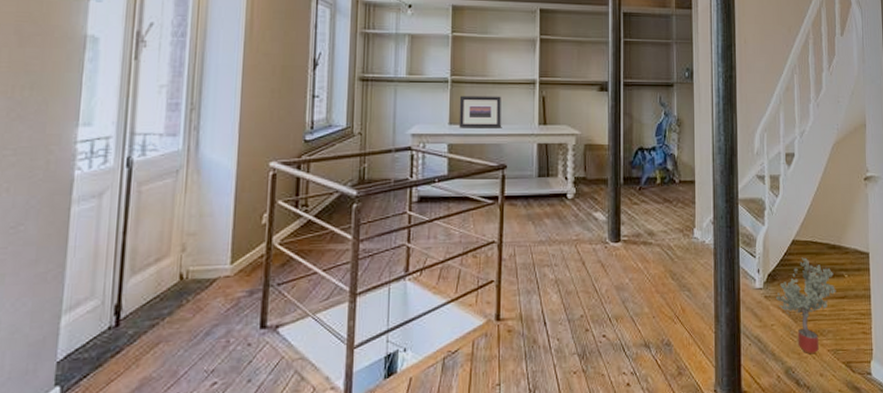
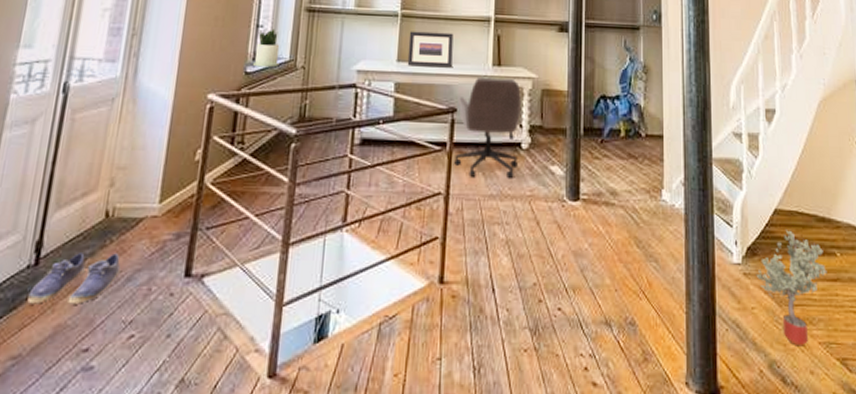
shoe: none [112,311,199,361] -> present [27,253,121,304]
planter: none [310,98,337,135] -> present [252,28,280,68]
office chair: none [506,136,567,226] -> present [454,78,522,178]

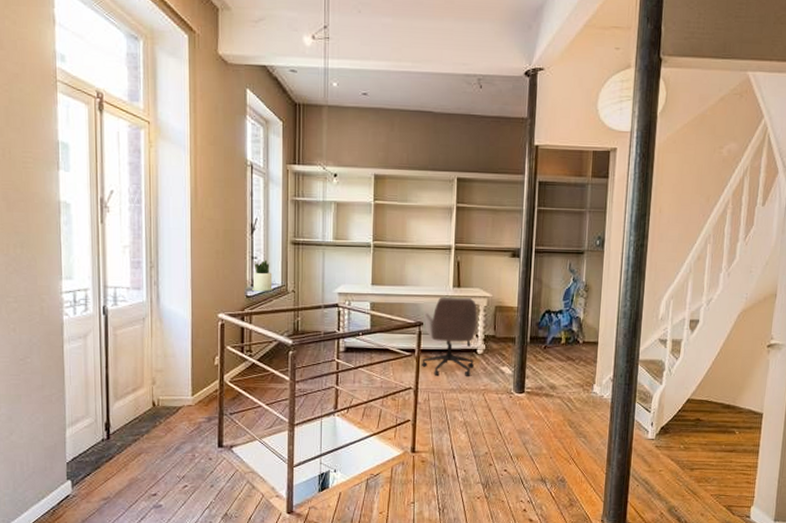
shoe: present [27,253,121,304] -> none [107,431,170,465]
picture frame: present [407,31,454,68] -> none [380,259,419,290]
potted tree: present [756,230,827,347] -> none [666,414,726,497]

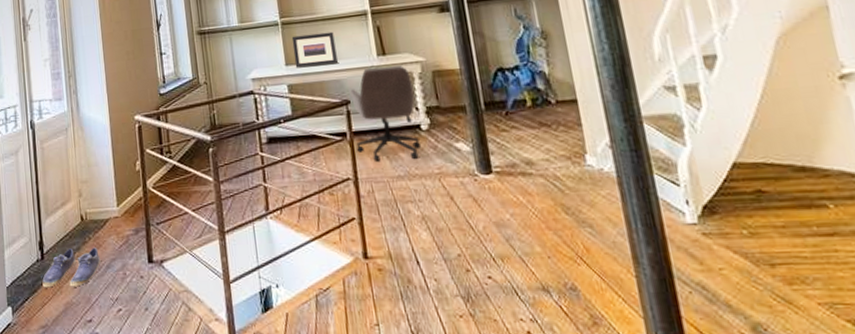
shoe: none [107,431,170,465] -> present [42,247,101,288]
planter: present [251,259,274,292] -> none [163,54,186,89]
picture frame: none [380,259,419,290] -> present [291,31,338,68]

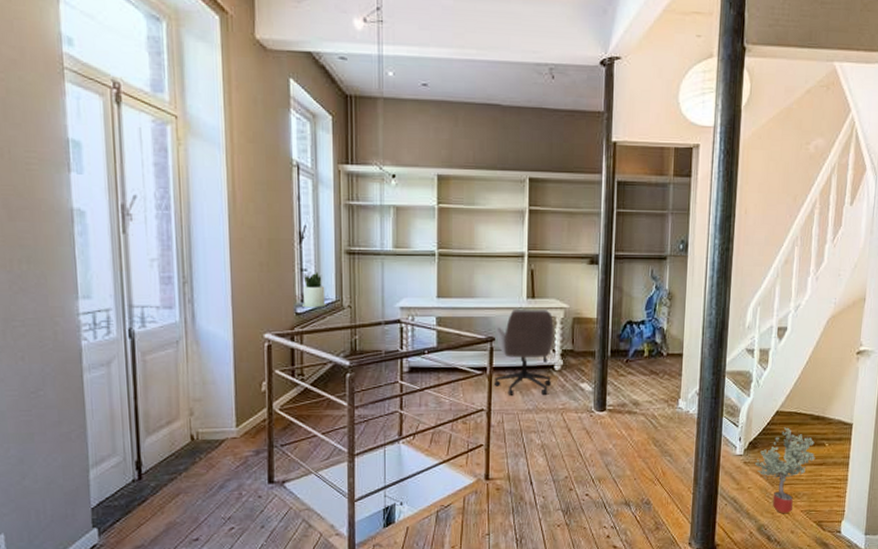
shoe: present [42,247,101,288] -> none [139,468,213,509]
planter: none [163,54,186,89] -> present [301,272,327,308]
picture frame: present [291,31,338,68] -> none [447,269,489,302]
potted tree: none [719,184,818,308] -> present [754,427,815,514]

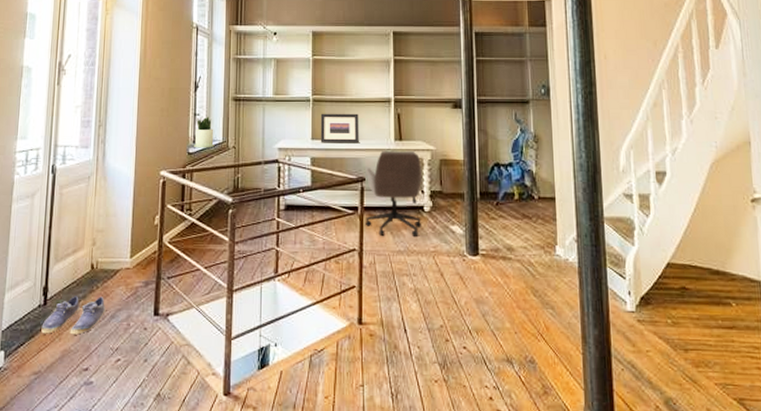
shoe: none [139,468,213,509] -> present [41,296,106,335]
picture frame: none [447,269,489,302] -> present [320,113,359,143]
potted tree: present [754,427,815,514] -> none [650,282,723,387]

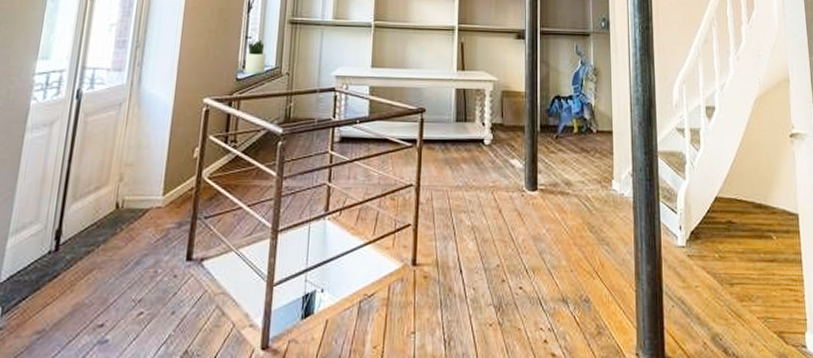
shoe: present [41,296,106,335] -> none [49,240,131,285]
picture frame: present [320,113,359,143] -> none [380,40,422,73]
office chair: present [366,151,423,236] -> none [424,81,484,171]

